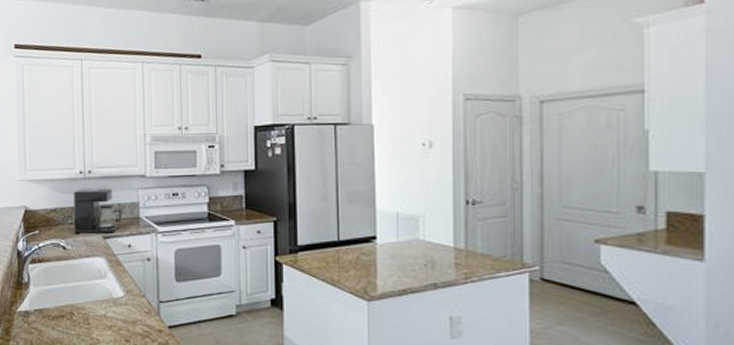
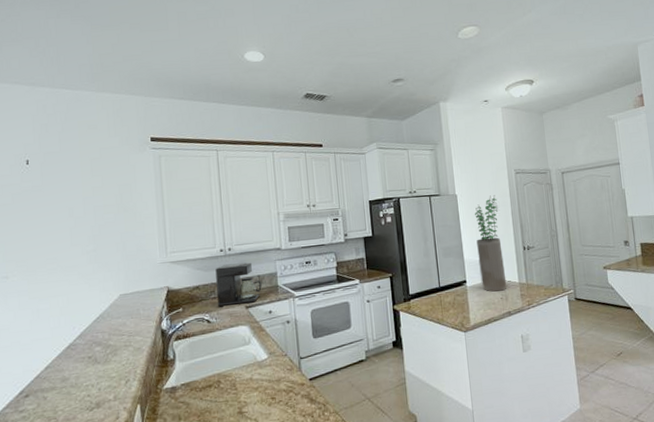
vase: none [396,128,435,255] -> present [475,195,507,292]

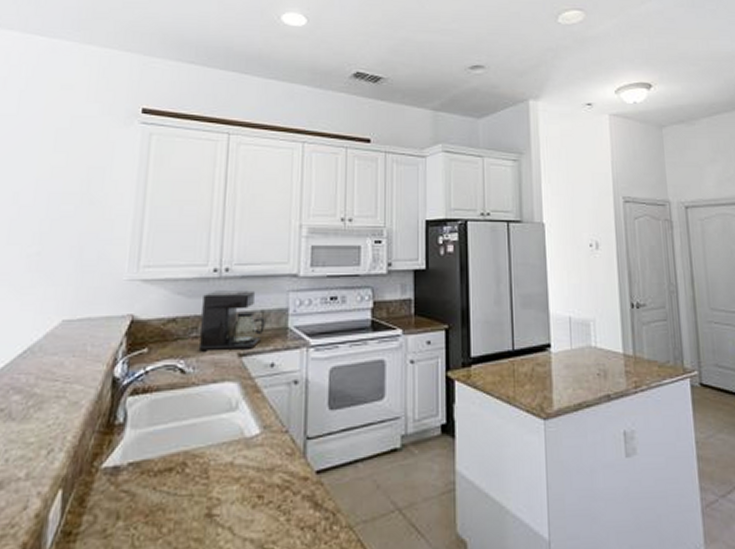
vase: present [475,195,507,292] -> none [567,228,607,364]

